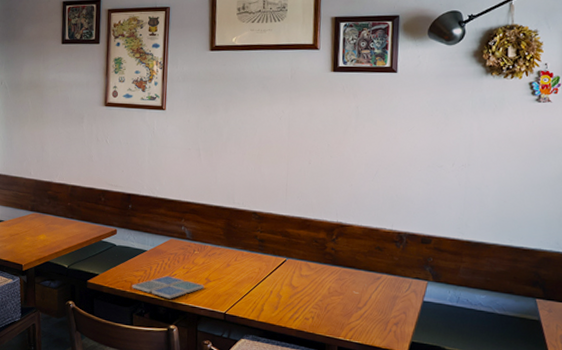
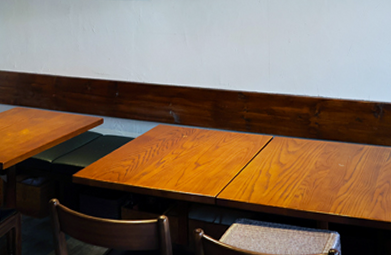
drink coaster: present [132,275,205,299] -> none [119,163,194,187]

